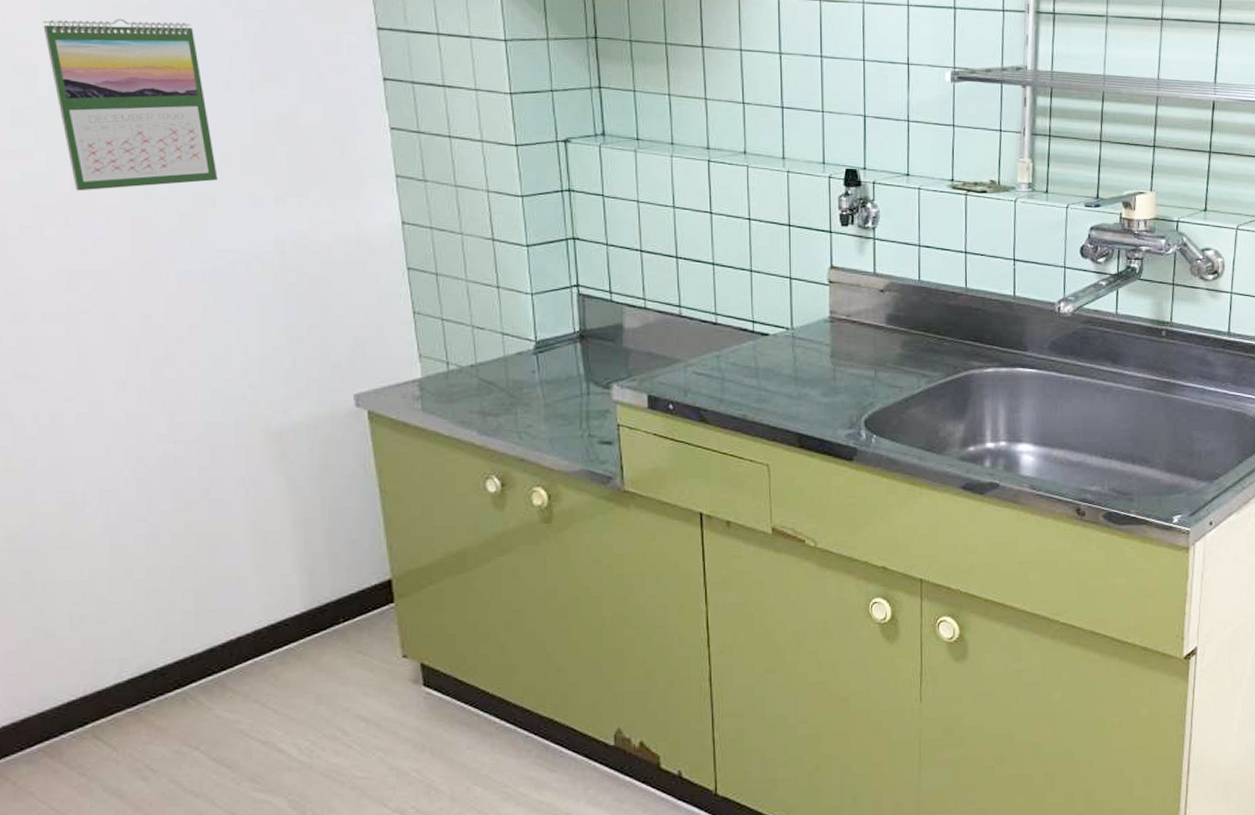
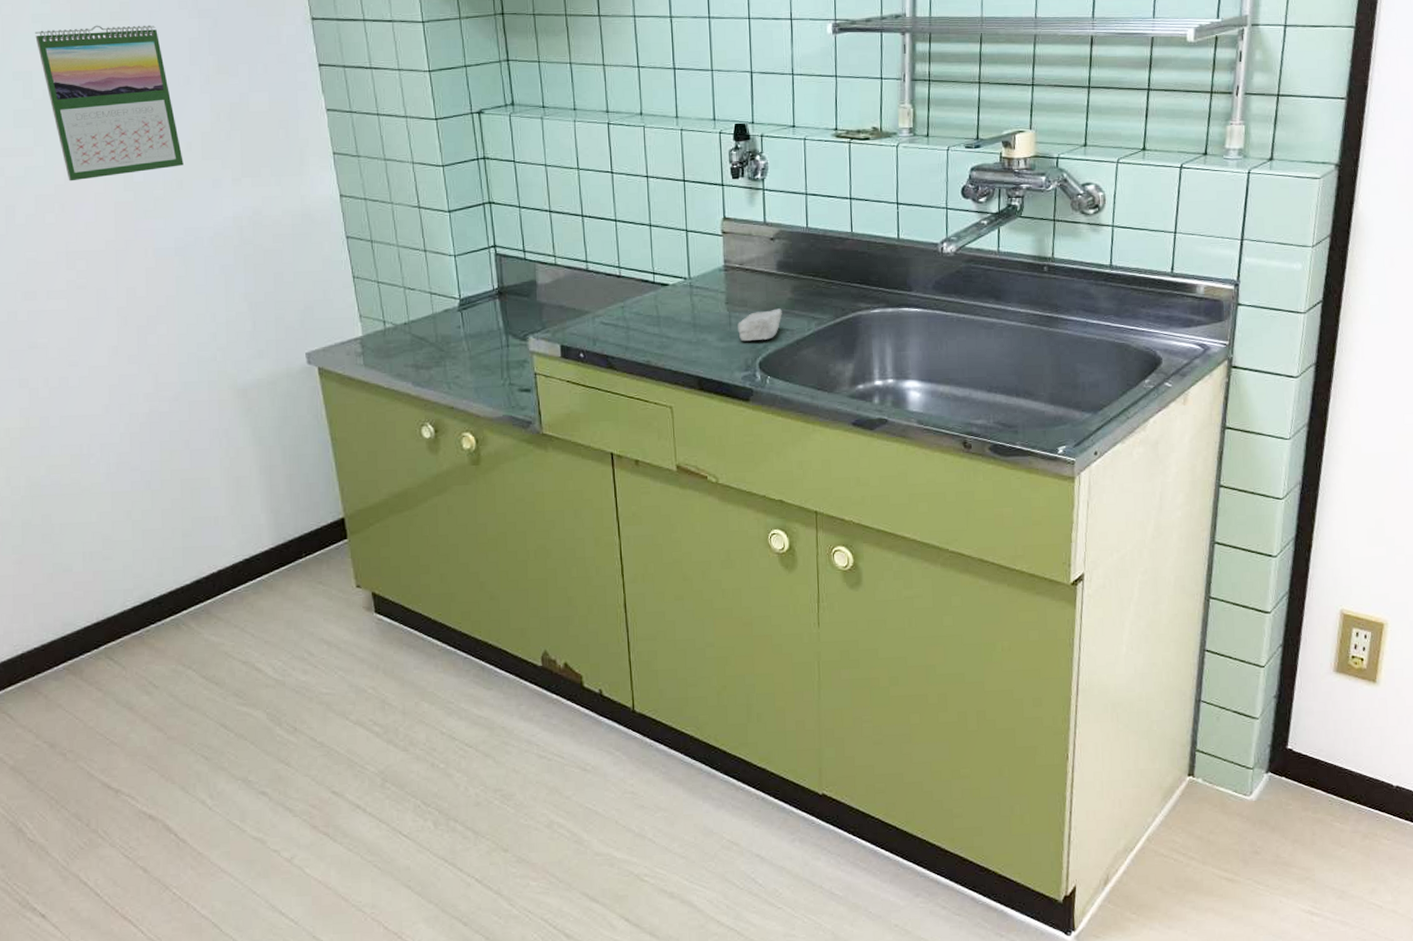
soap bar: none [843,364,891,398] -> present [738,308,782,342]

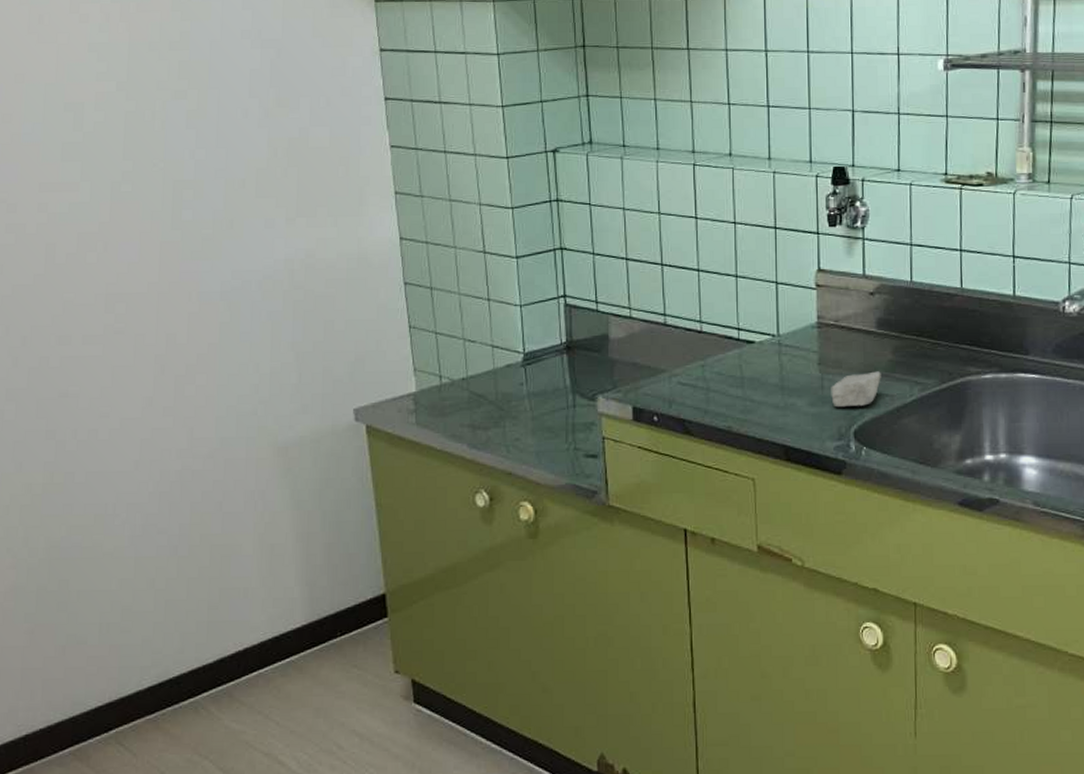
calendar: present [35,25,184,181] -> none [90,55,236,219]

